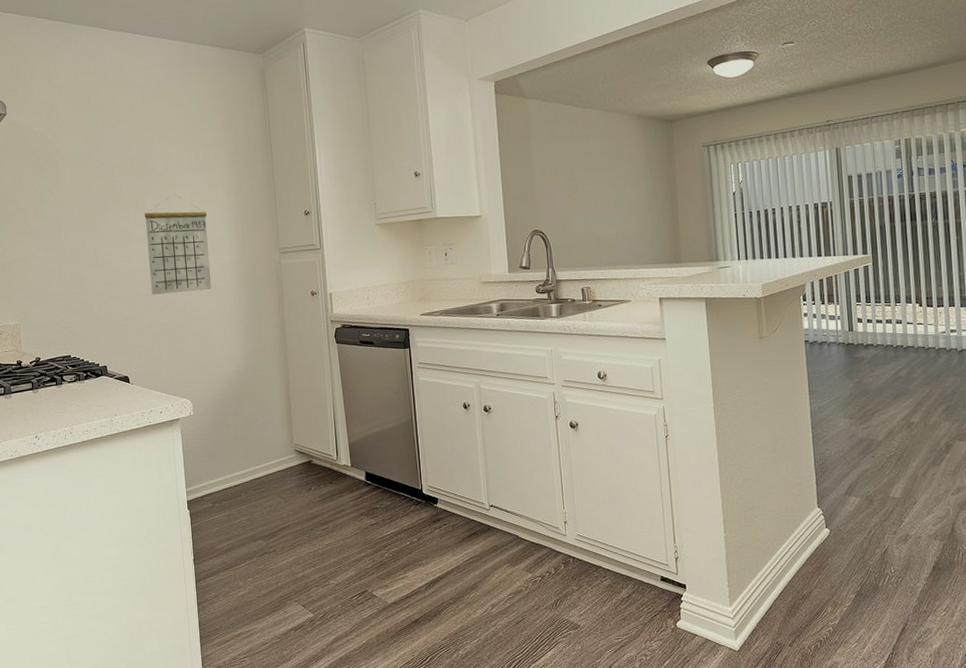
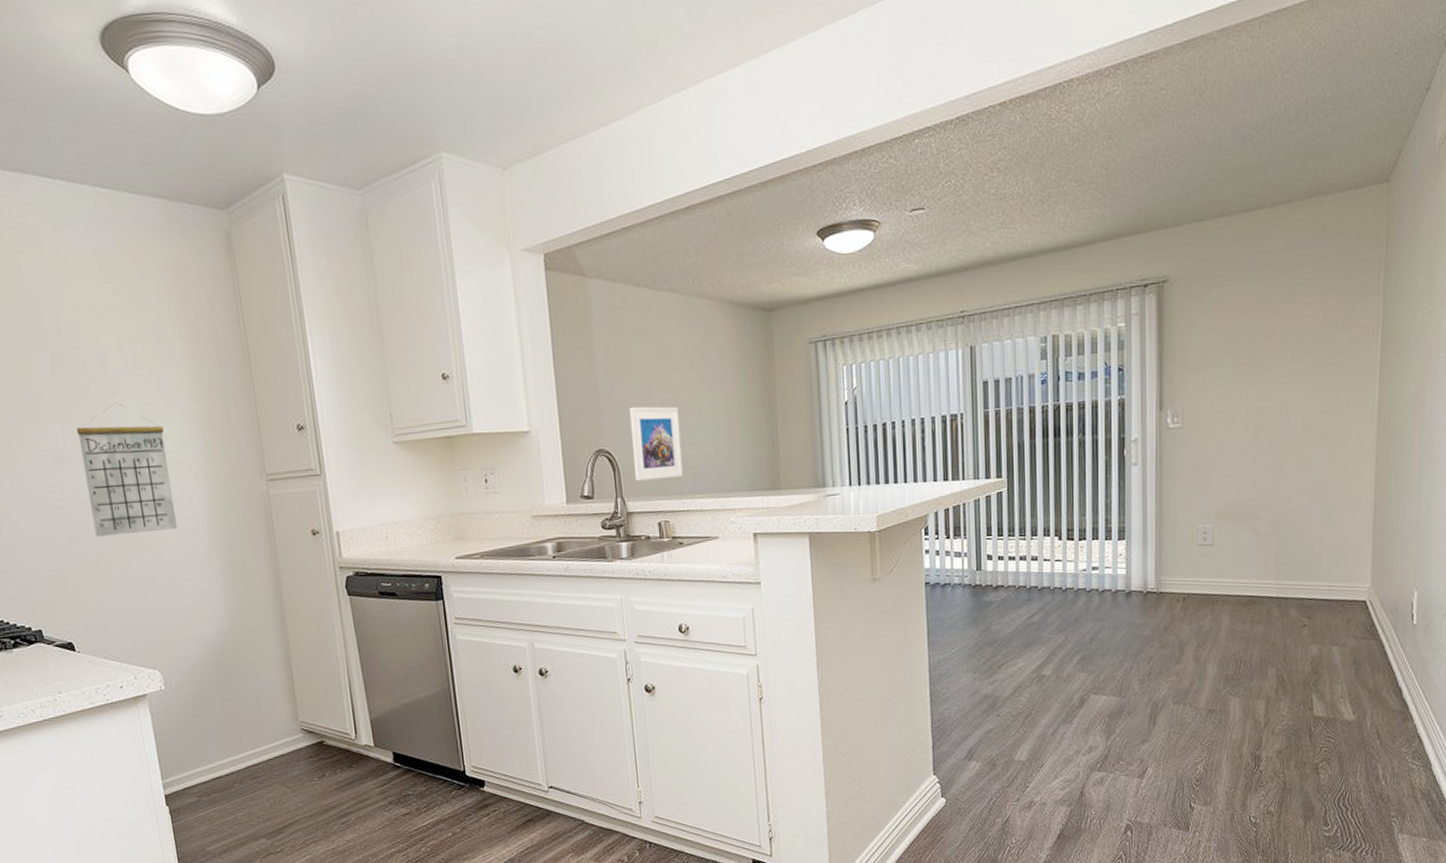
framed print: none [558,196,602,255] -> present [628,406,683,481]

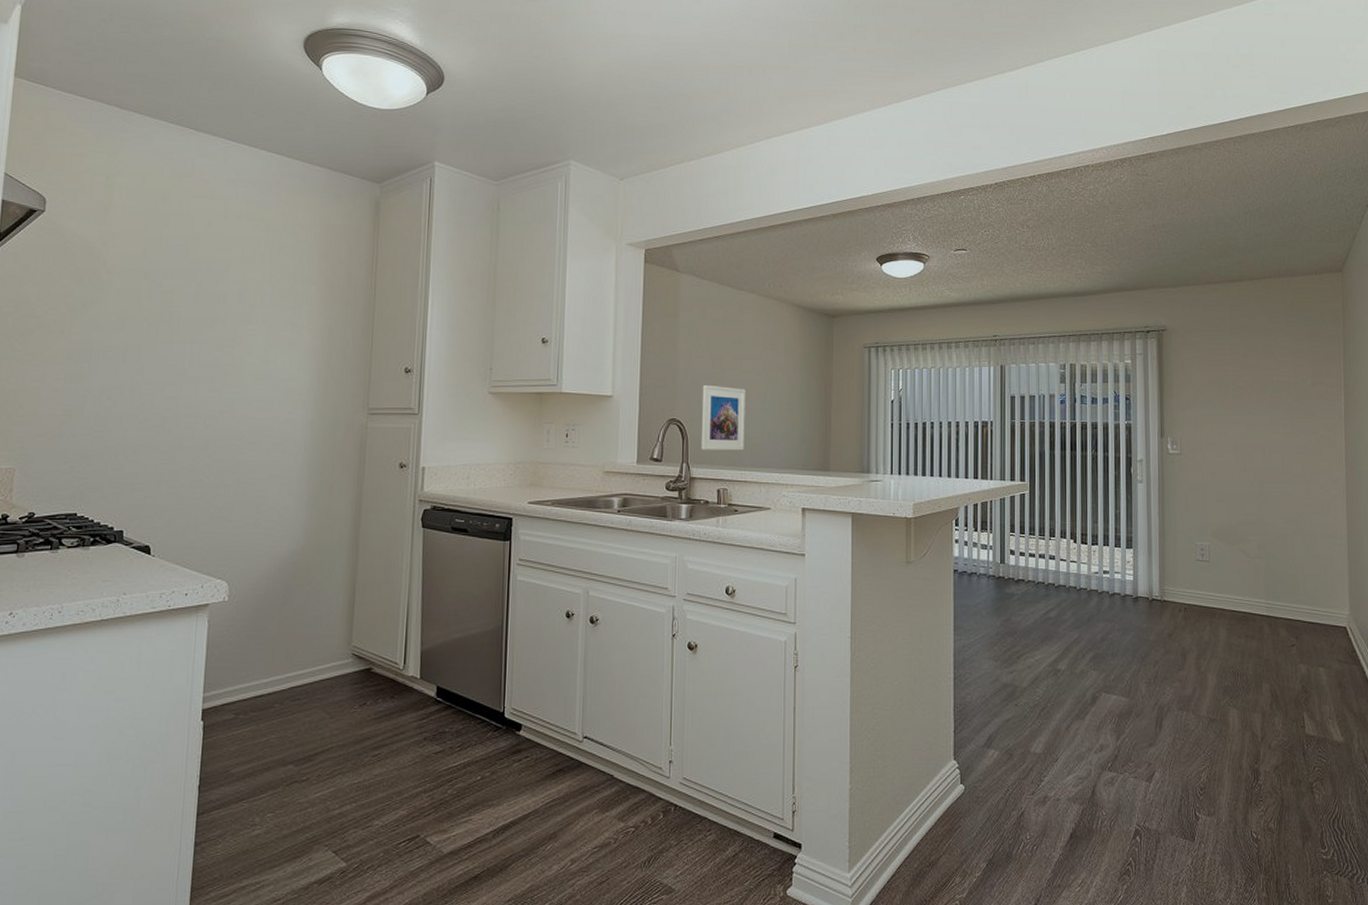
calendar: present [76,403,178,537] -> none [197,331,285,450]

